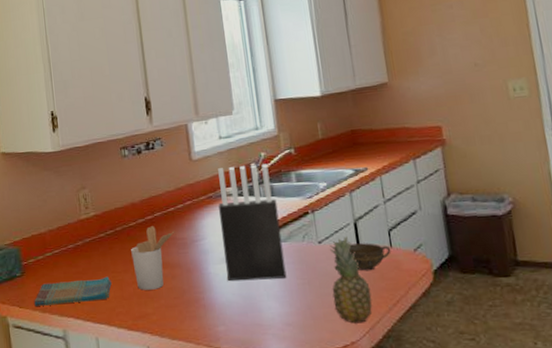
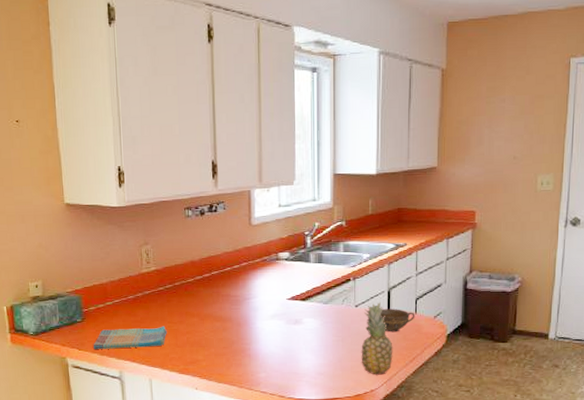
utensil holder: present [131,226,175,290] -> none [187,283,229,340]
knife block: present [218,164,287,281] -> none [272,233,324,336]

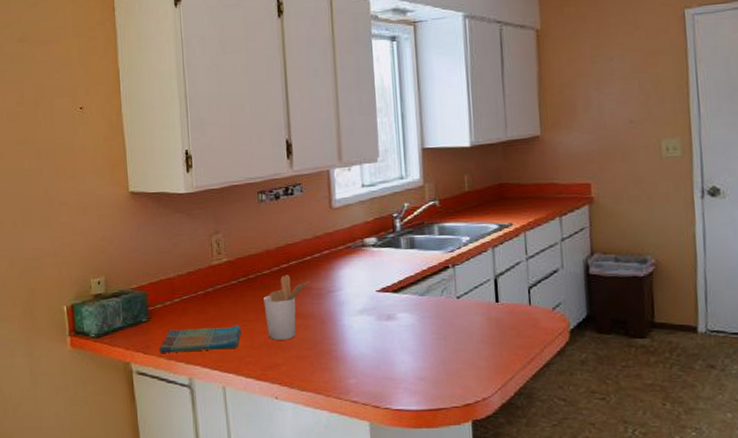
utensil holder: none [187,283,229,340] -> present [264,275,310,340]
fruit: present [361,302,393,375] -> none [467,292,507,380]
cup: present [381,309,415,333] -> none [487,300,530,328]

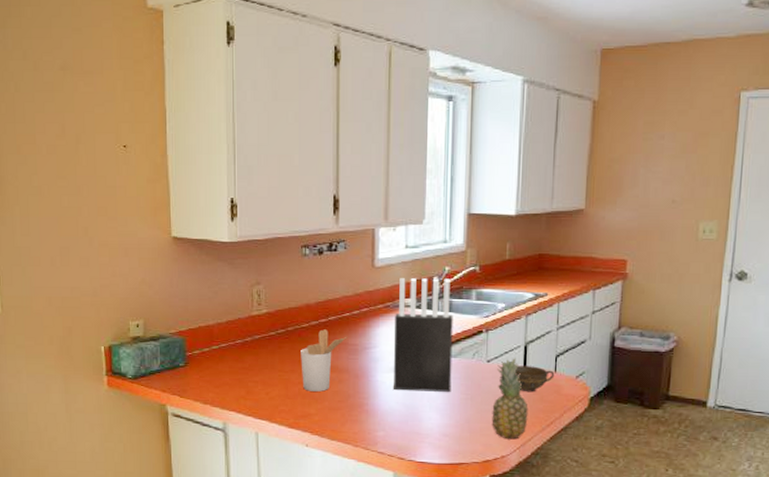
dish towel: present [160,325,242,353] -> none [196,374,277,398]
knife block: none [357,215,423,334] -> present [394,278,453,392]
fruit: none [467,292,507,380] -> present [491,358,528,440]
cup: none [487,300,530,328] -> present [515,366,555,393]

